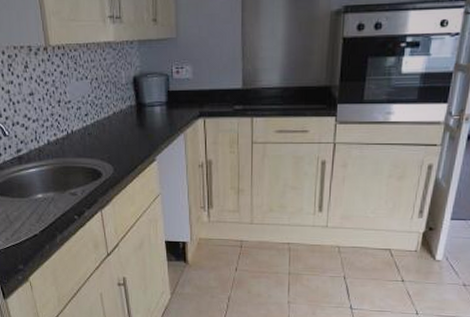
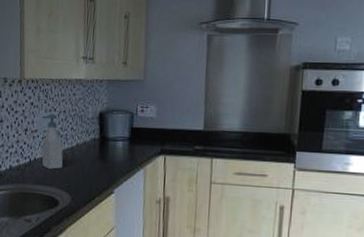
soap bottle: none [73,82,102,141] -> present [41,113,63,170]

